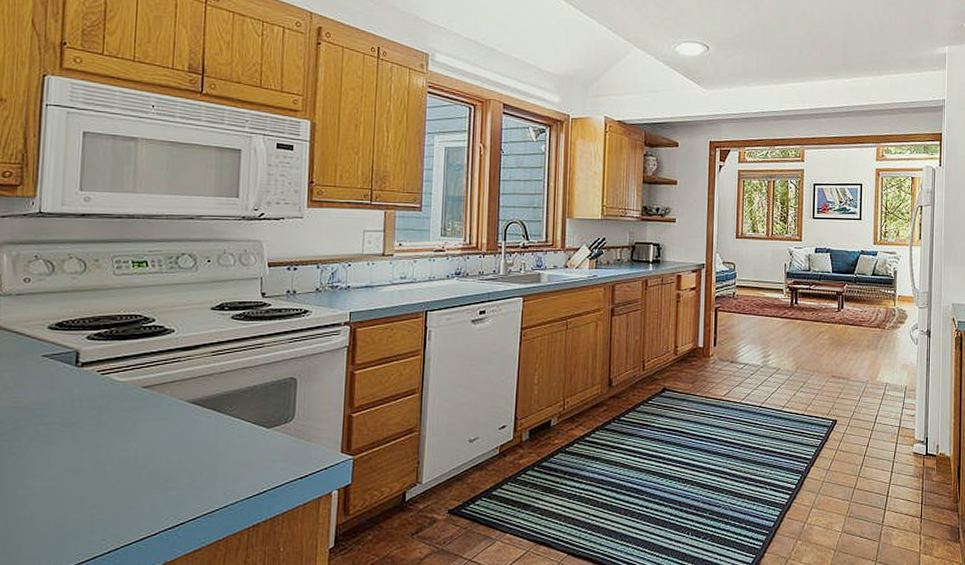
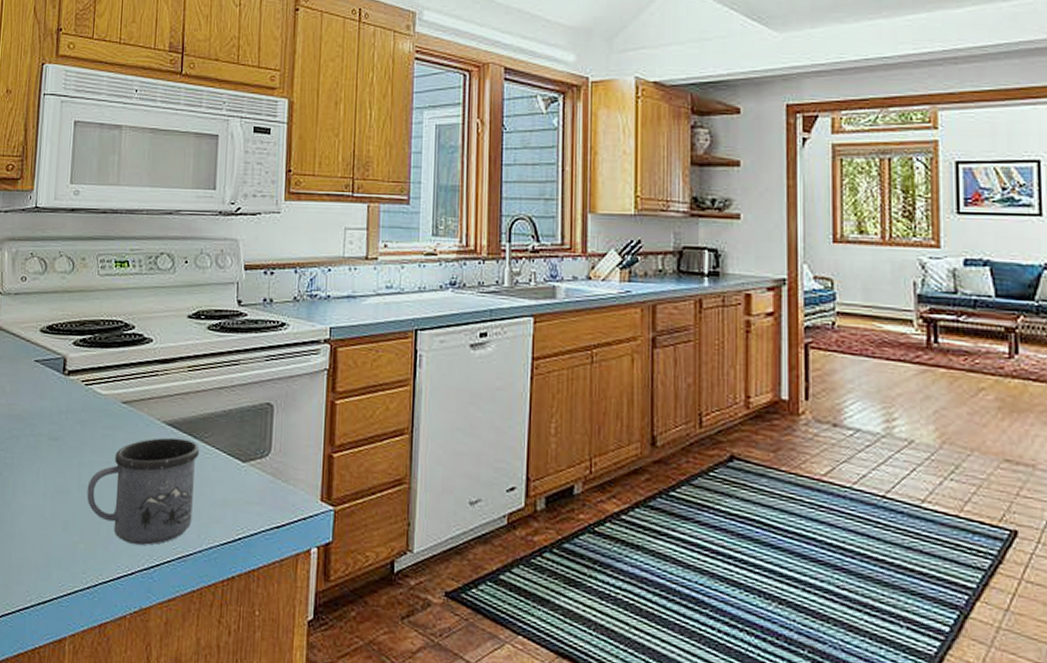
mug: none [105,414,225,508] -> present [87,437,200,545]

